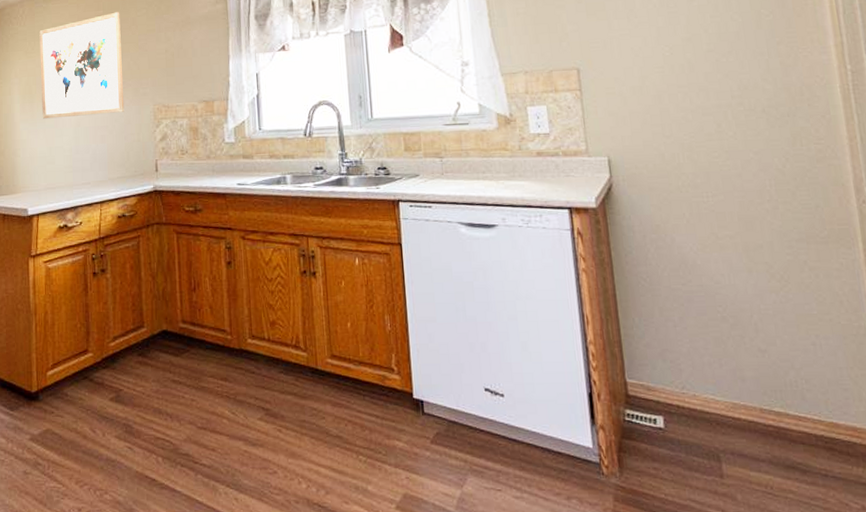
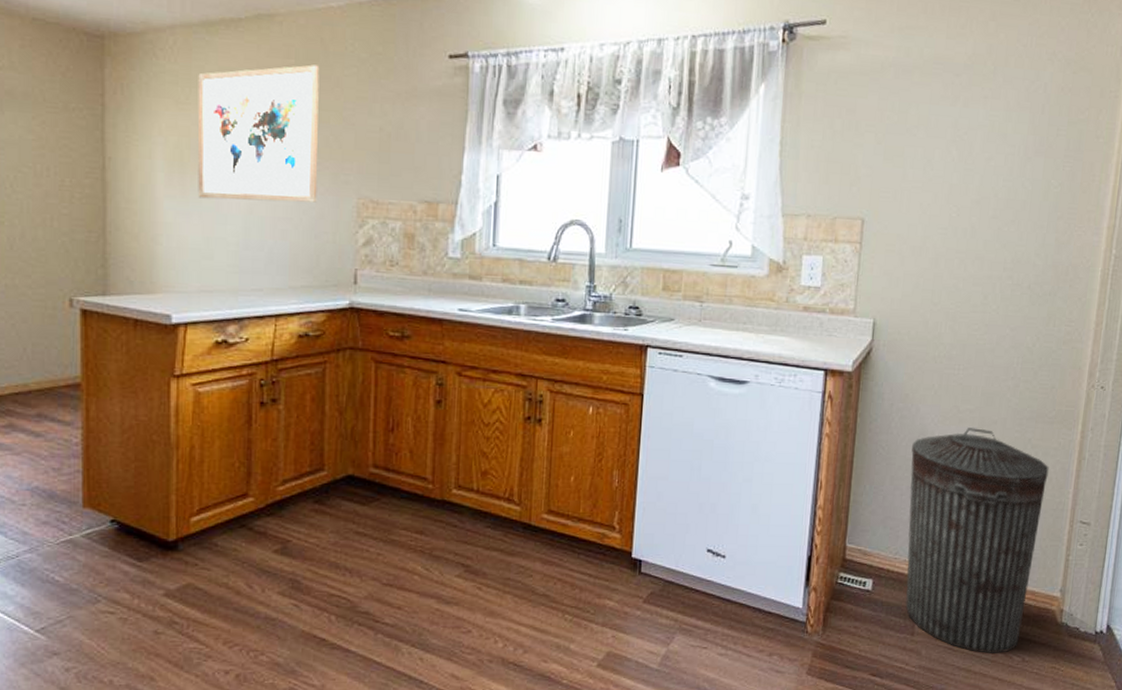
trash can: none [675,253,852,499] -> present [905,428,1049,653]

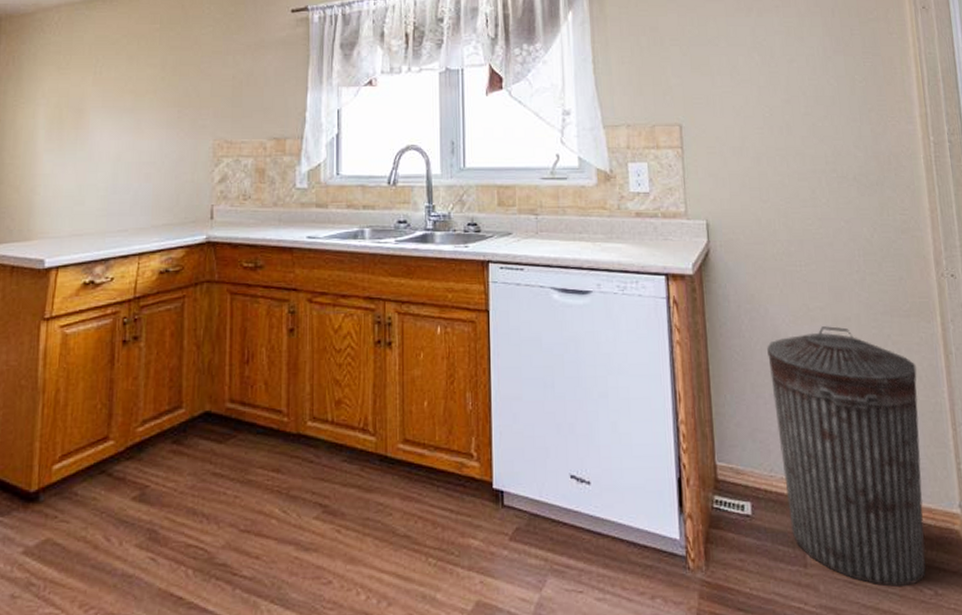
wall art: present [197,64,320,203] -> none [73,27,181,150]

